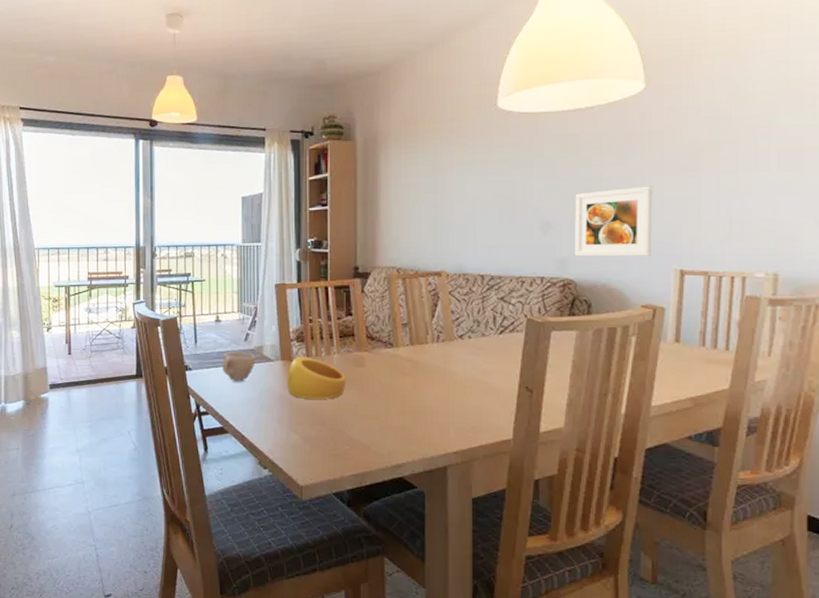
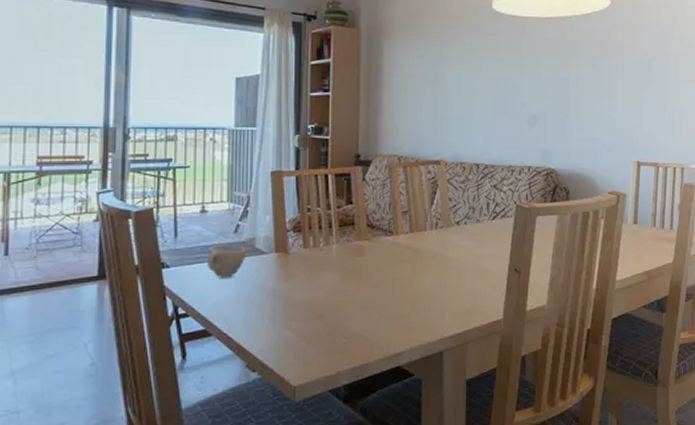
ring: present [286,356,346,399] -> none [280,247,345,292]
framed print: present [575,186,653,257] -> none [556,88,617,149]

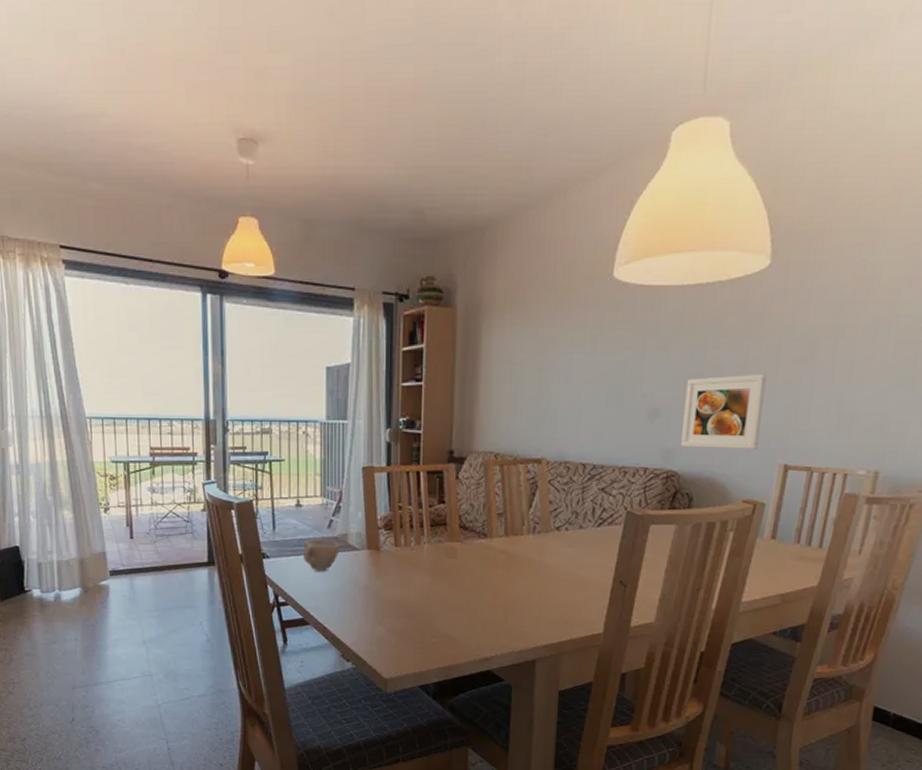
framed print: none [556,88,617,149] -> present [681,374,767,449]

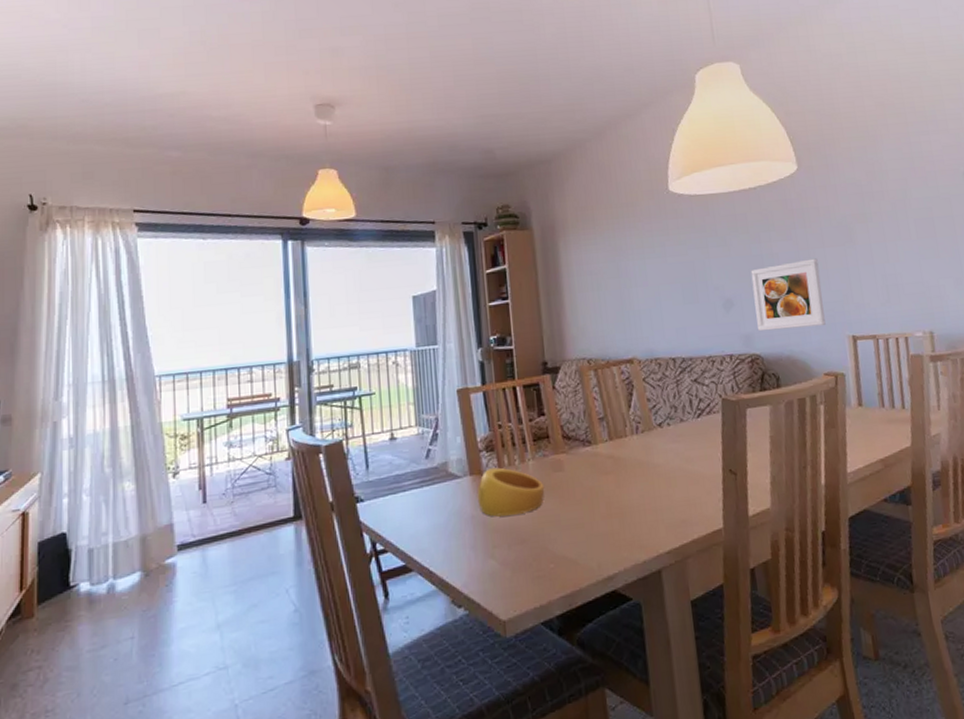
cup: present [303,538,340,572] -> none [400,470,441,508]
ring: none [372,546,436,591] -> present [477,467,545,517]

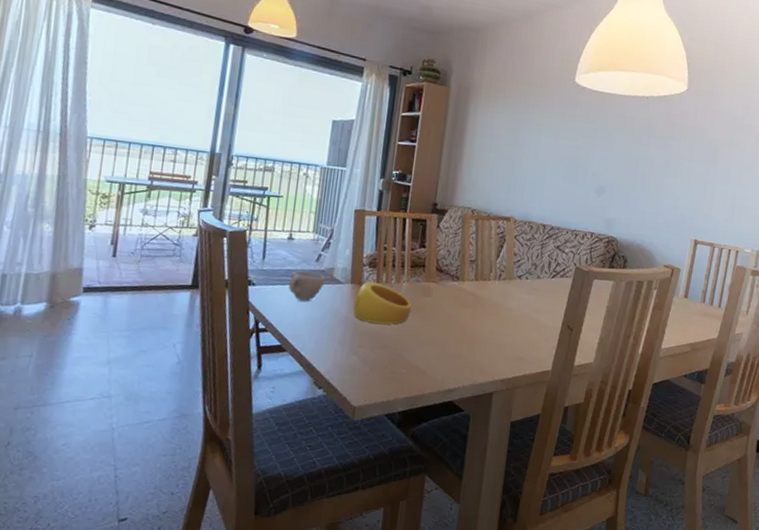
cup: none [400,470,441,508] -> present [289,270,326,301]
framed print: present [750,258,826,332] -> none [620,166,684,226]

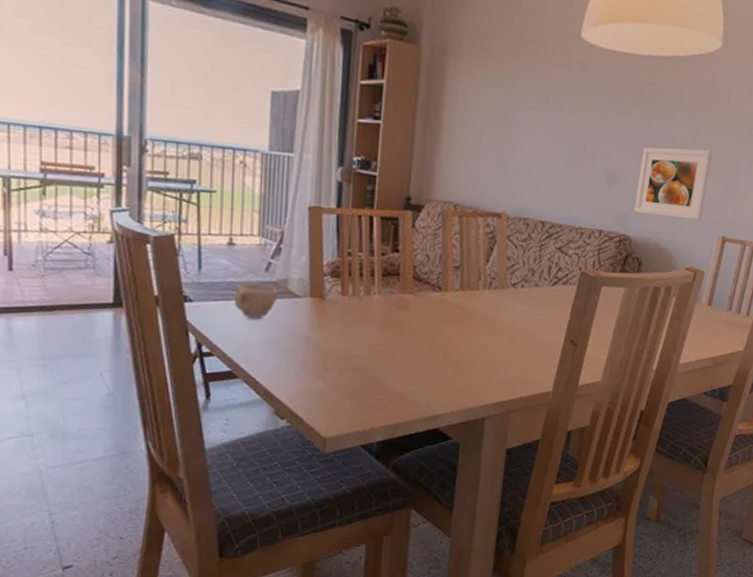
ring: present [353,281,412,325] -> none [314,294,386,344]
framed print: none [620,166,684,226] -> present [634,147,713,220]

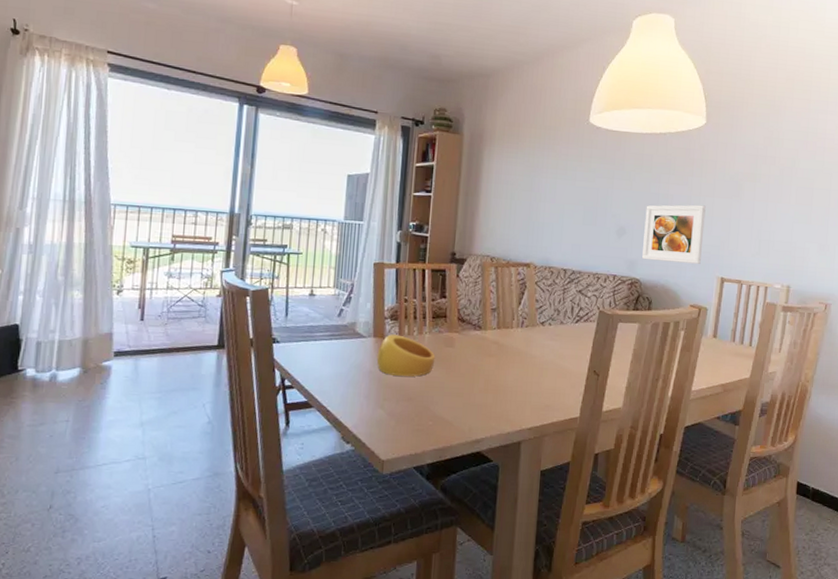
cup: present [234,282,279,319] -> none [312,325,348,357]
ring: none [314,294,386,344] -> present [376,334,436,377]

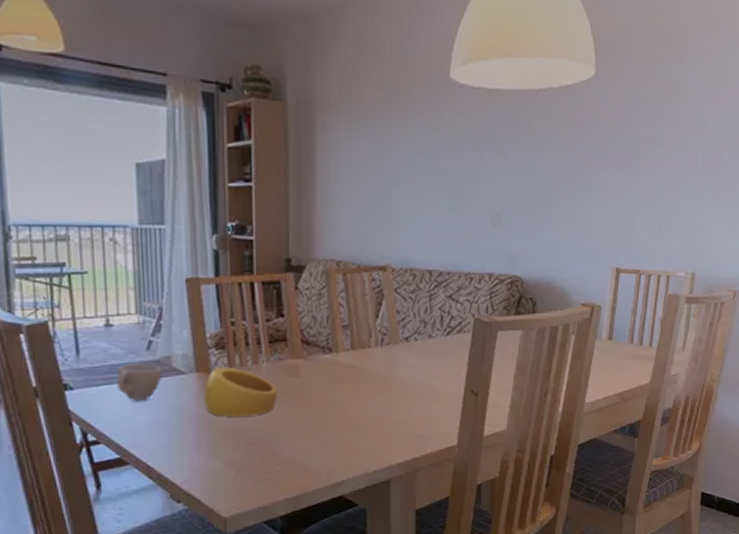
cup: none [312,325,348,357] -> present [117,362,163,401]
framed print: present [642,204,706,264] -> none [523,180,597,253]

